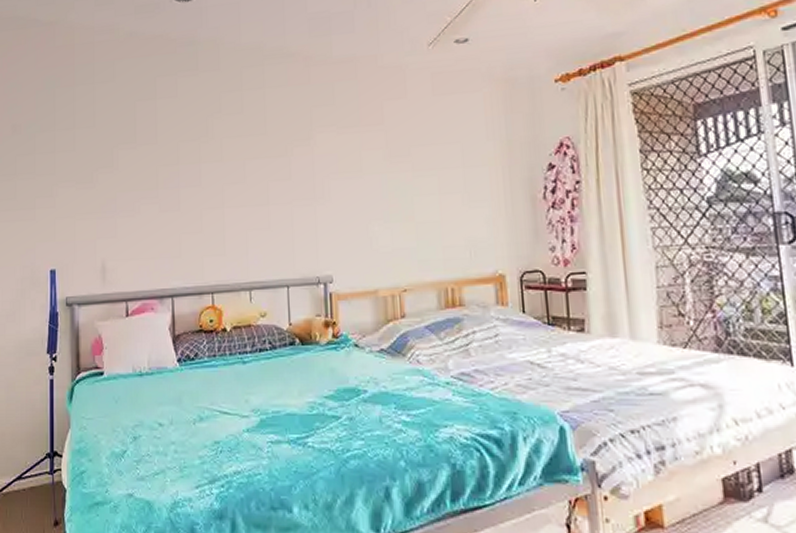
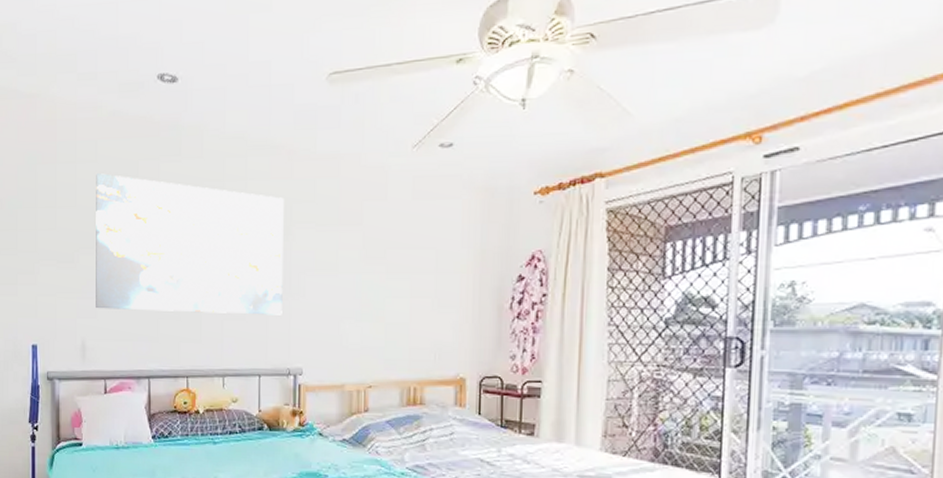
wall art: none [114,92,308,228] -> present [96,173,284,315]

